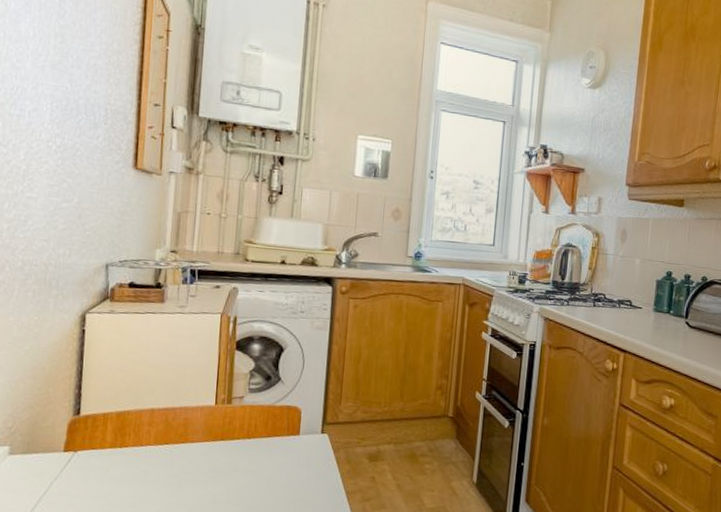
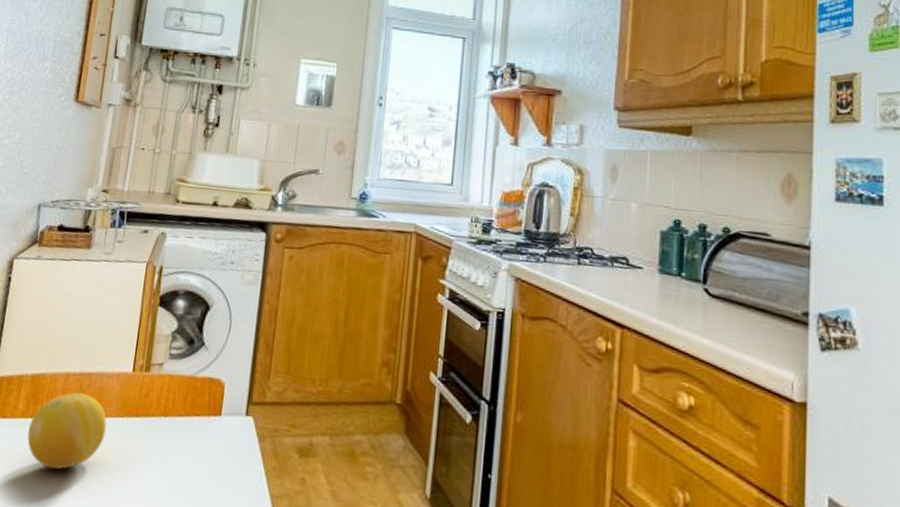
fruit: none [118,424,195,487] -> present [27,392,107,470]

